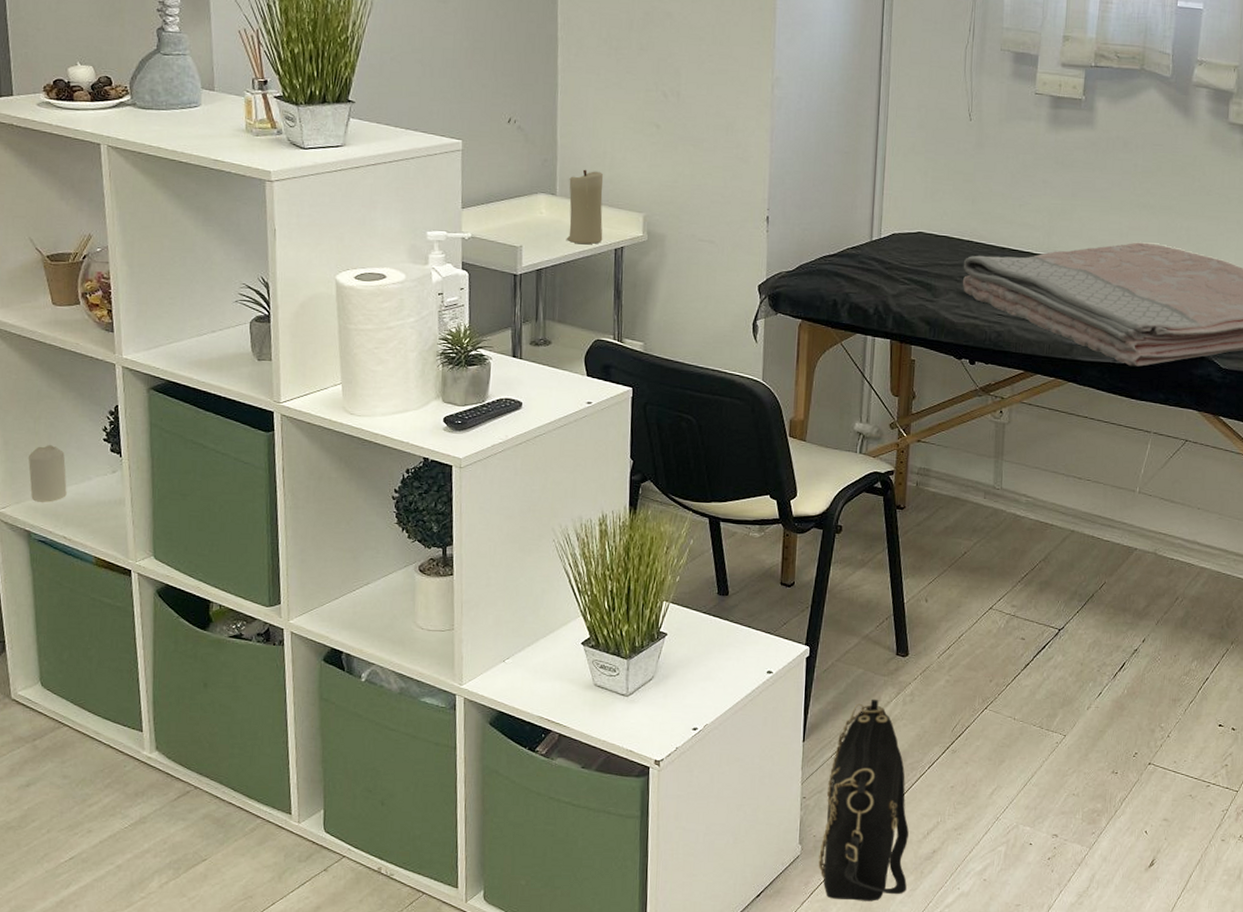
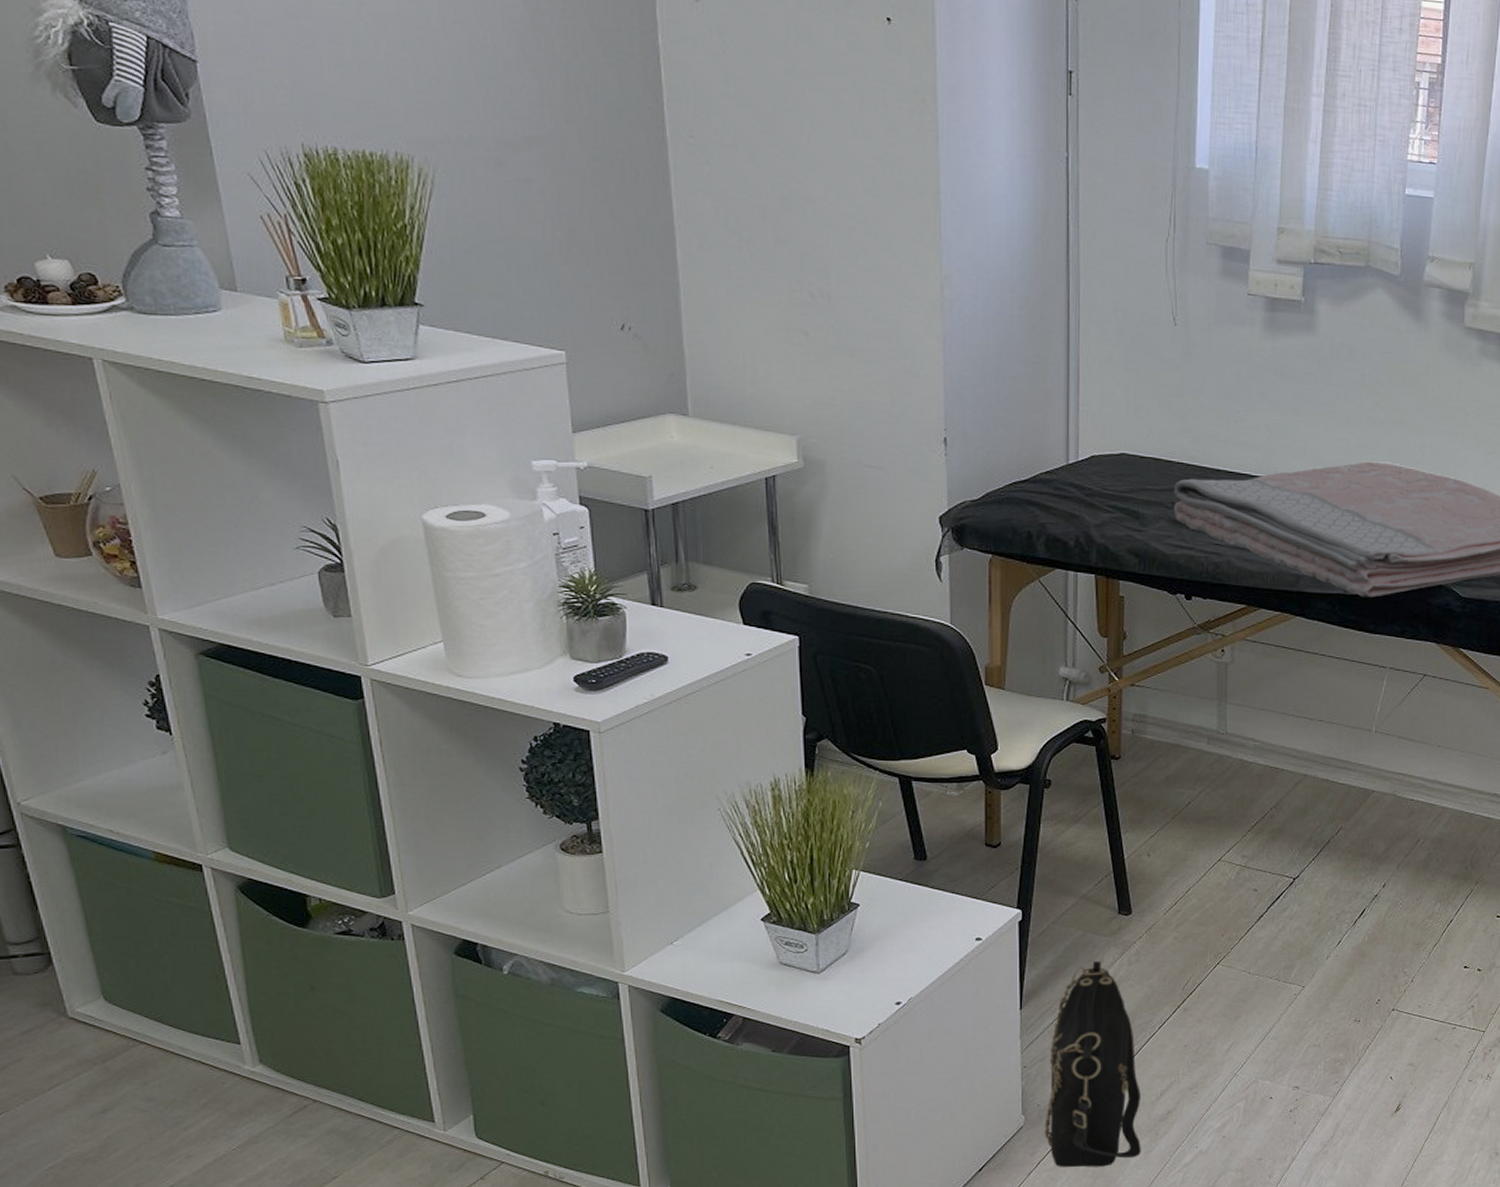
candle: present [29,445,67,502] -> none [50,724,107,791]
candle: present [566,169,604,245] -> none [703,385,750,474]

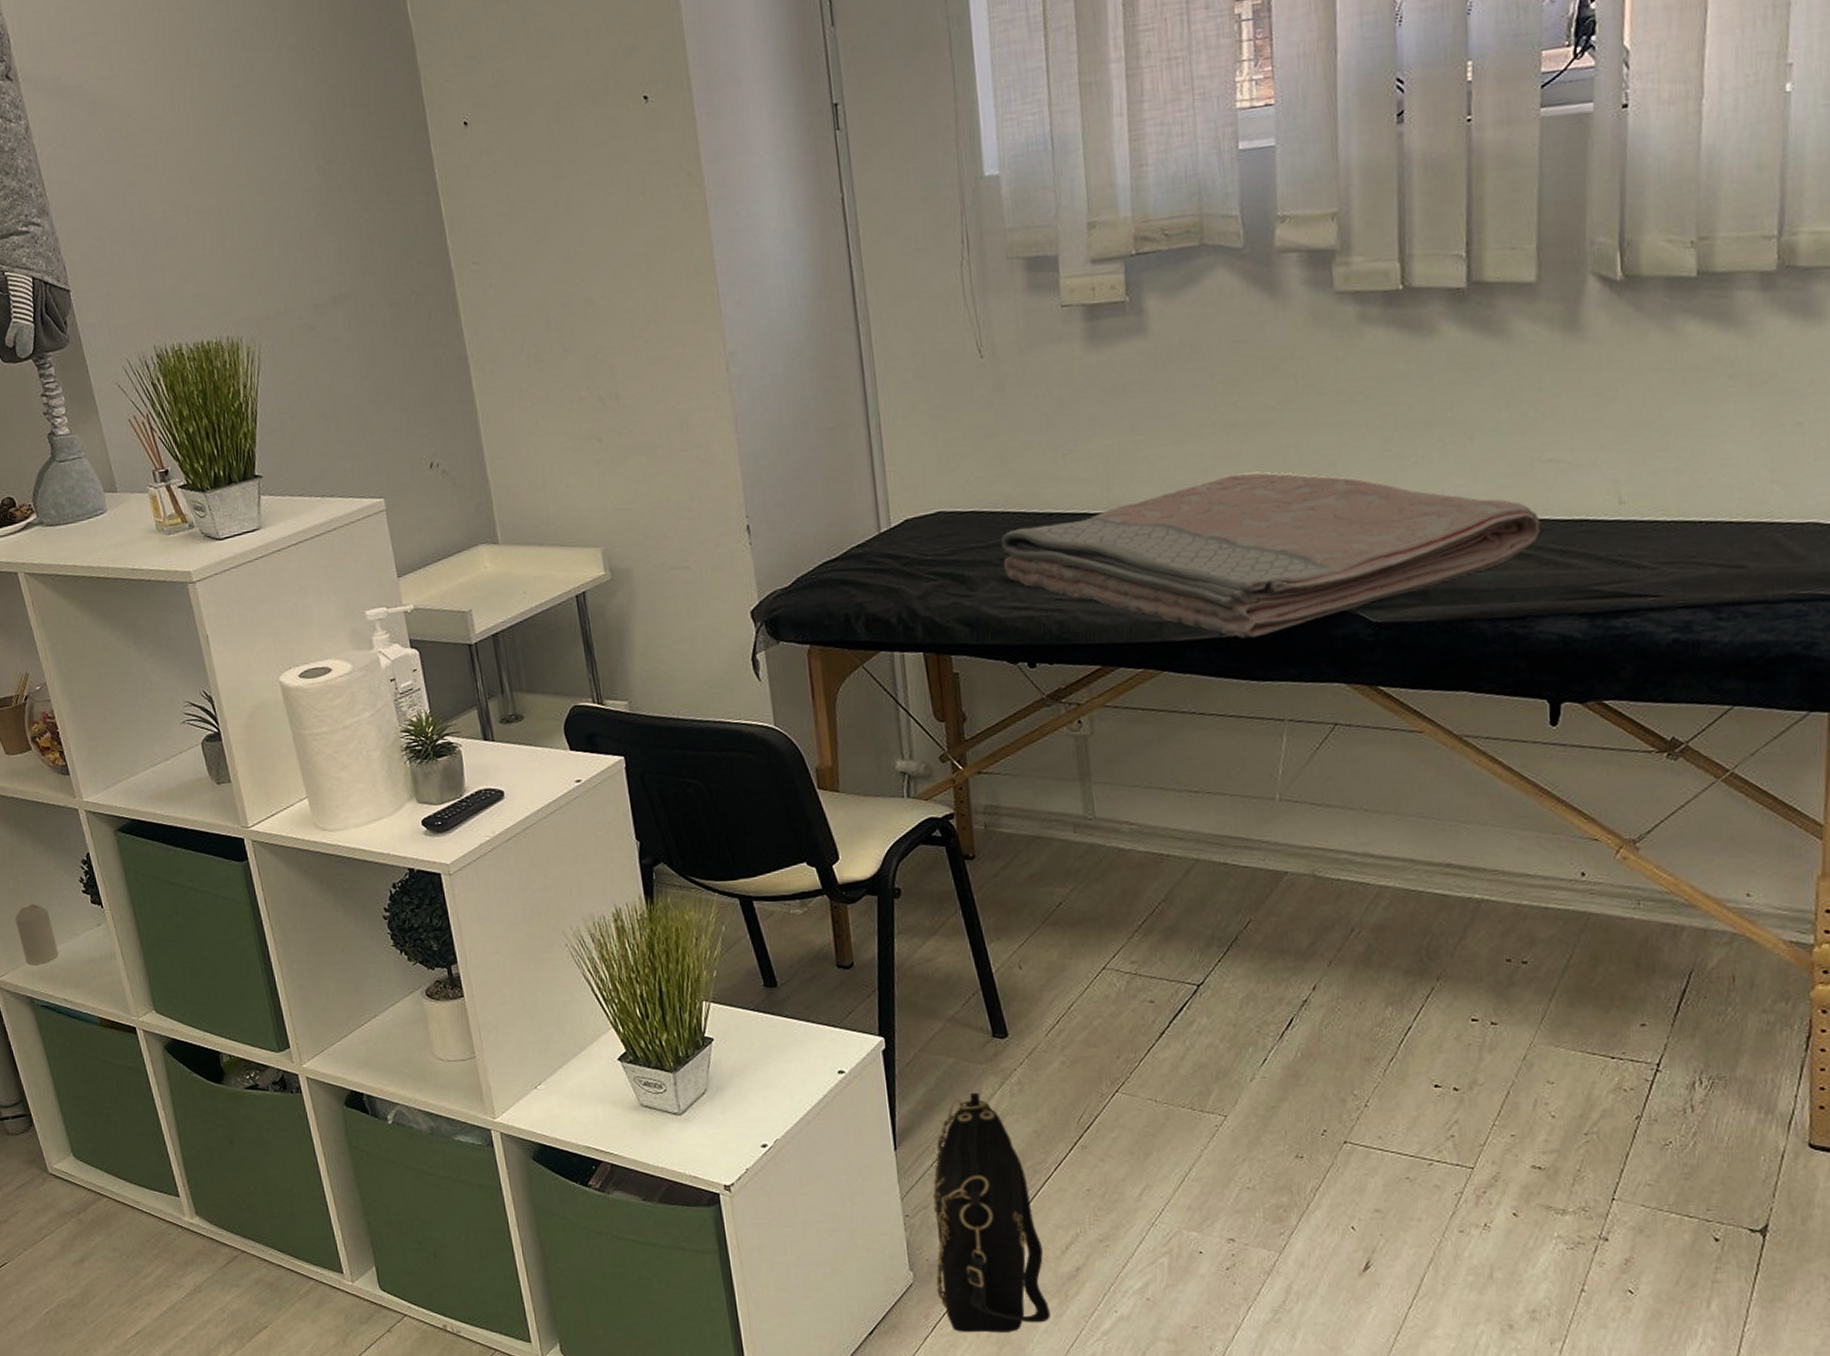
candle: none [50,724,107,791] -> present [15,904,59,966]

